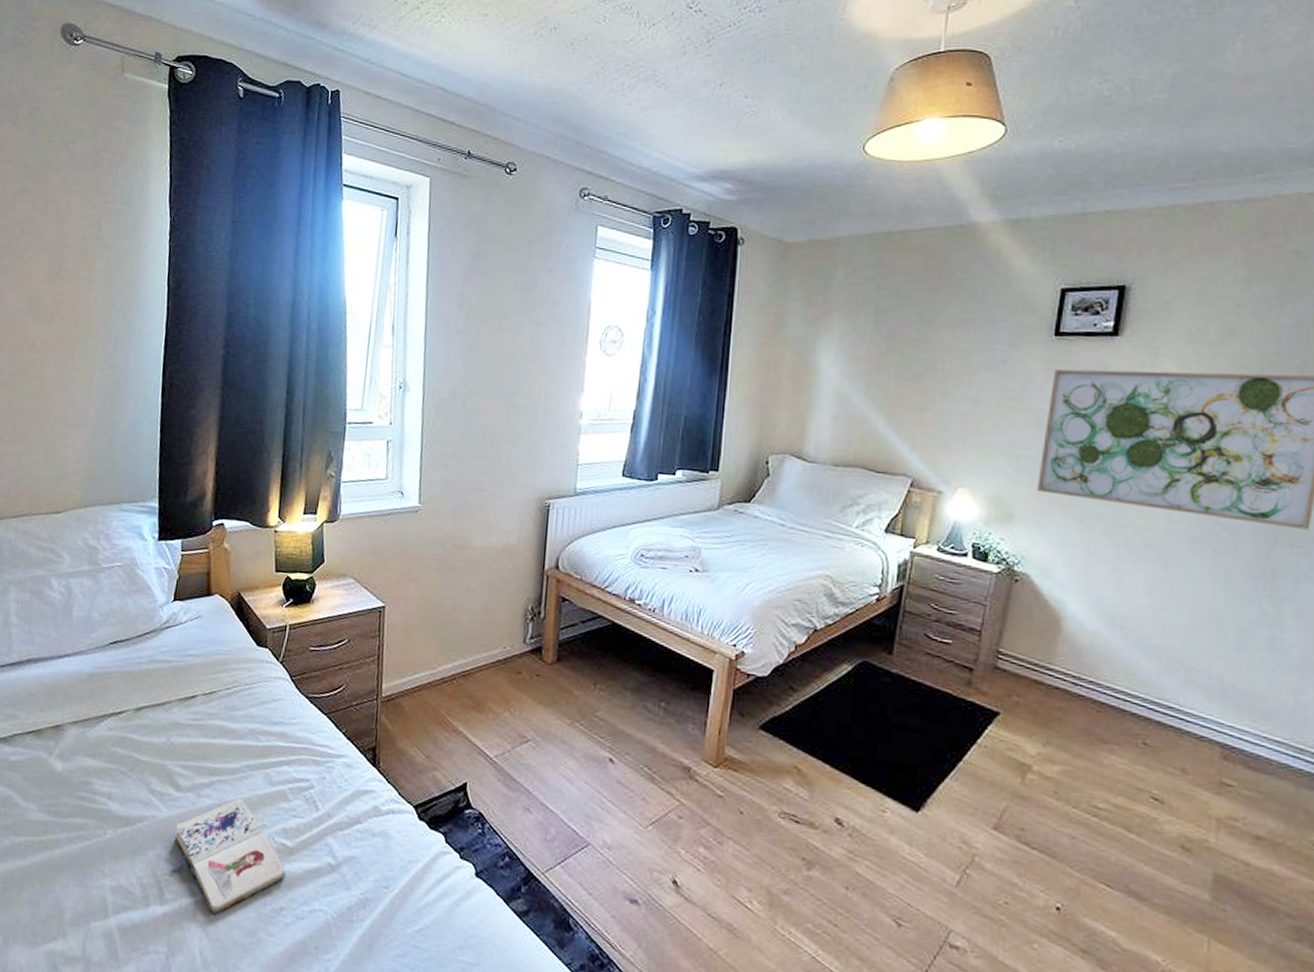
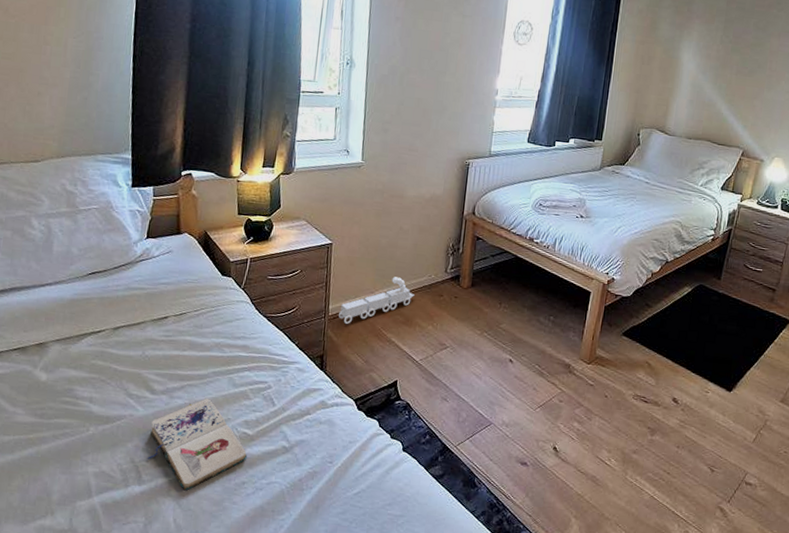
toy train: none [394,648,486,708] -> present [339,276,414,324]

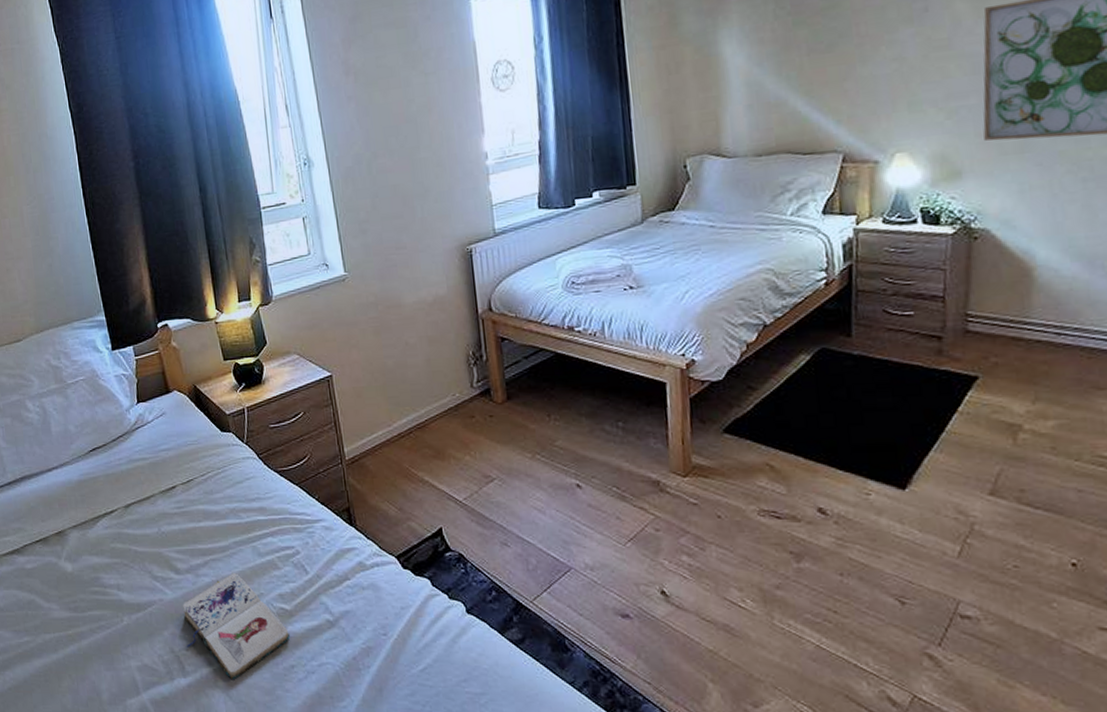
toy train: present [339,276,414,324] -> none [357,402,440,467]

